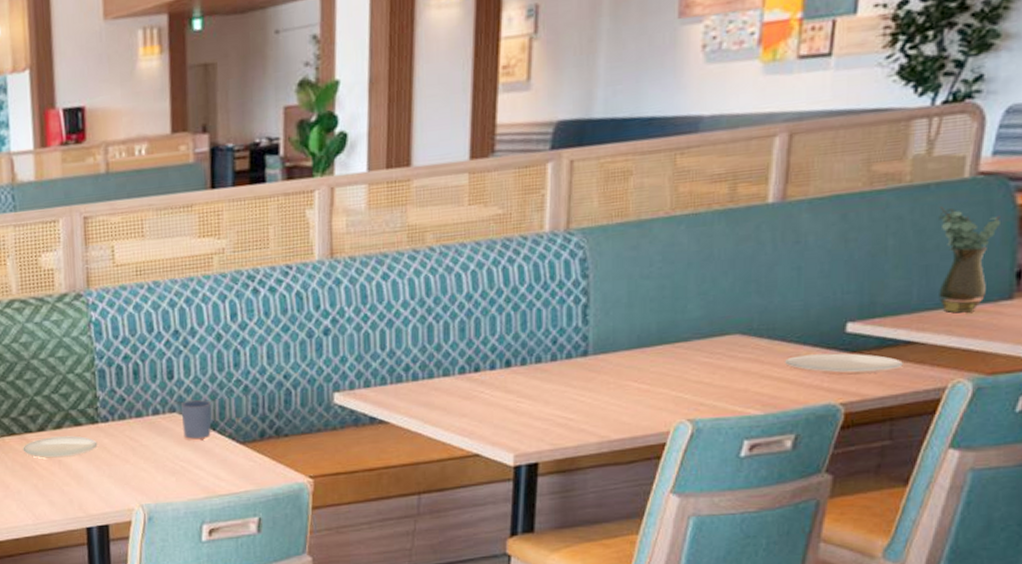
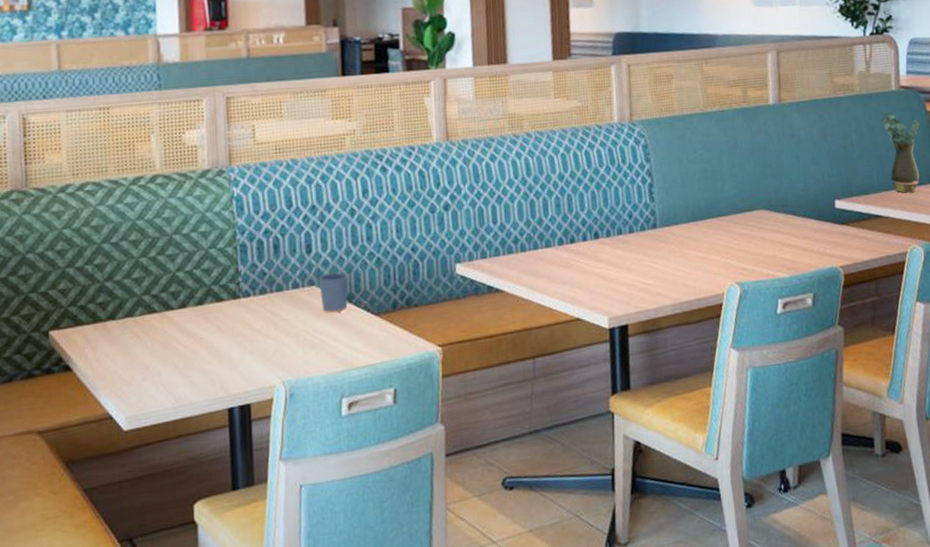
plate: present [23,435,98,459] -> none [163,311,239,337]
plate: present [784,353,903,375] -> none [797,225,877,243]

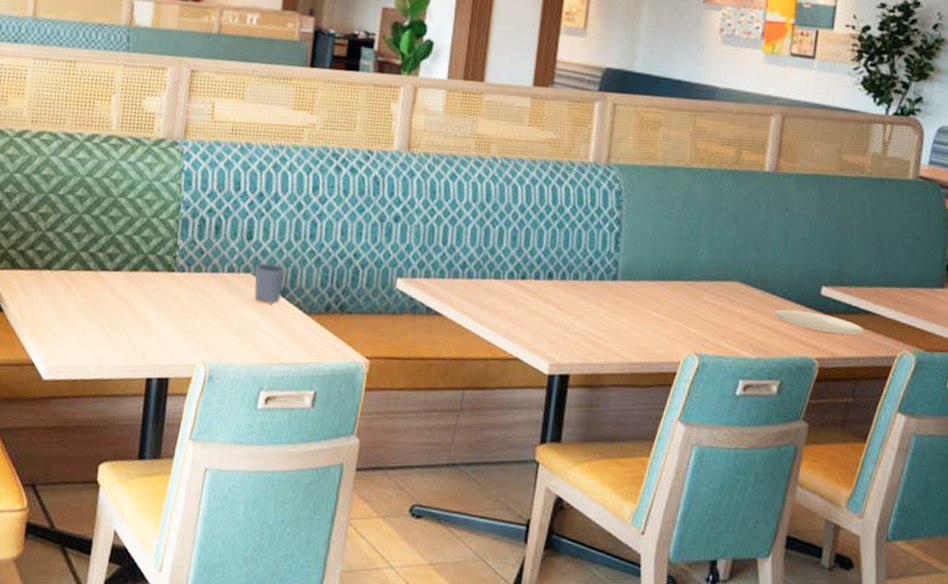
plate: none [797,225,877,243] -> present [773,309,864,336]
vase: present [880,111,921,193] -> none [890,199,936,294]

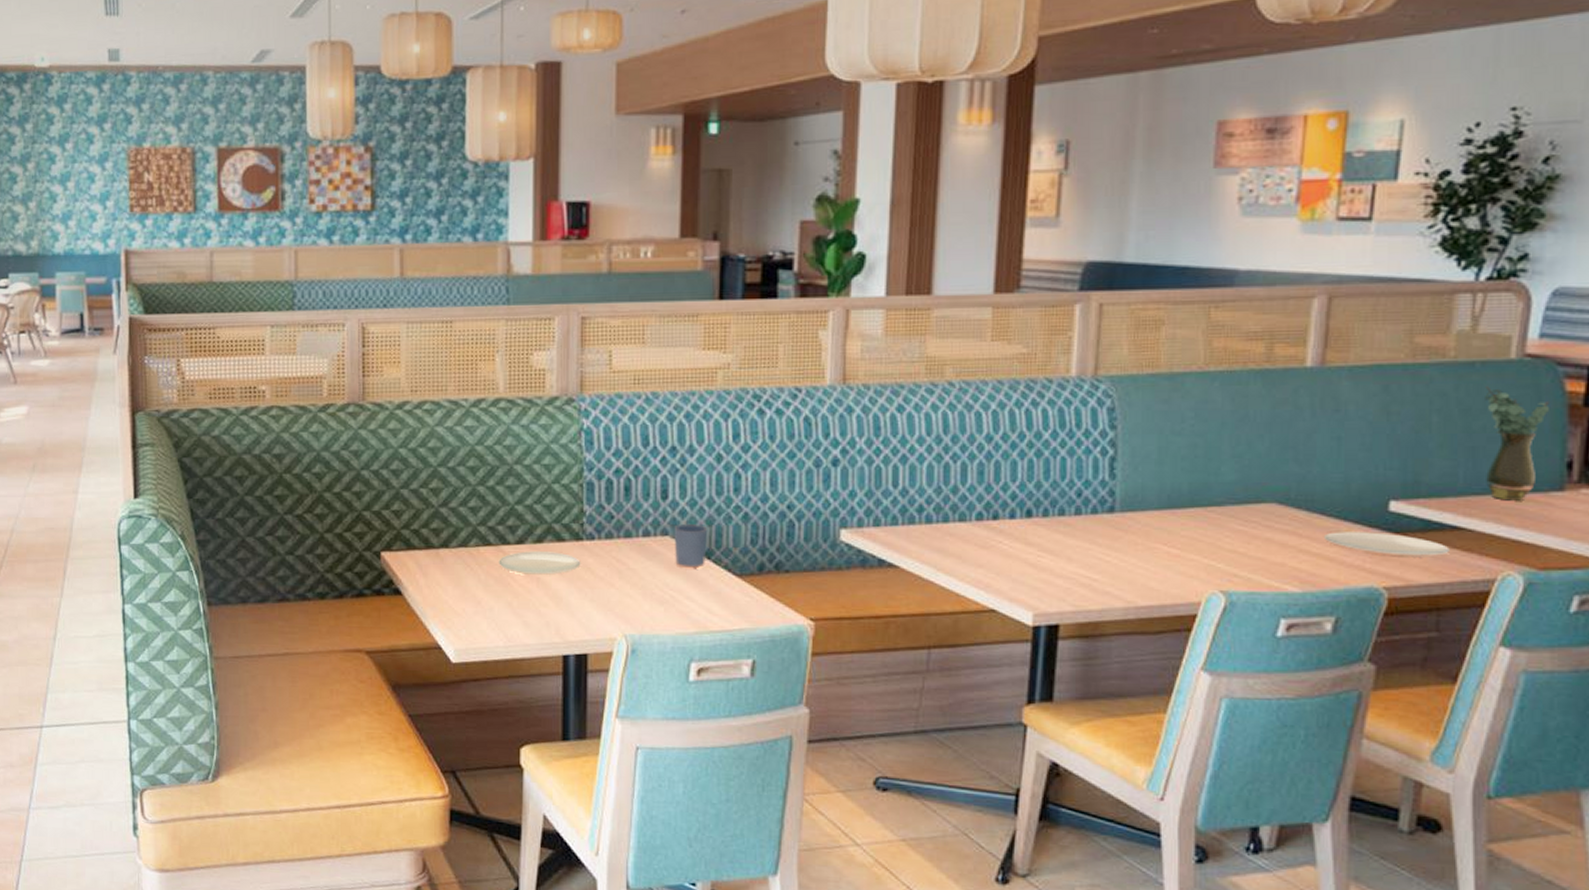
plate: none [96,278,171,303] -> present [499,551,581,576]
vase: none [890,199,936,294] -> present [1485,387,1551,501]

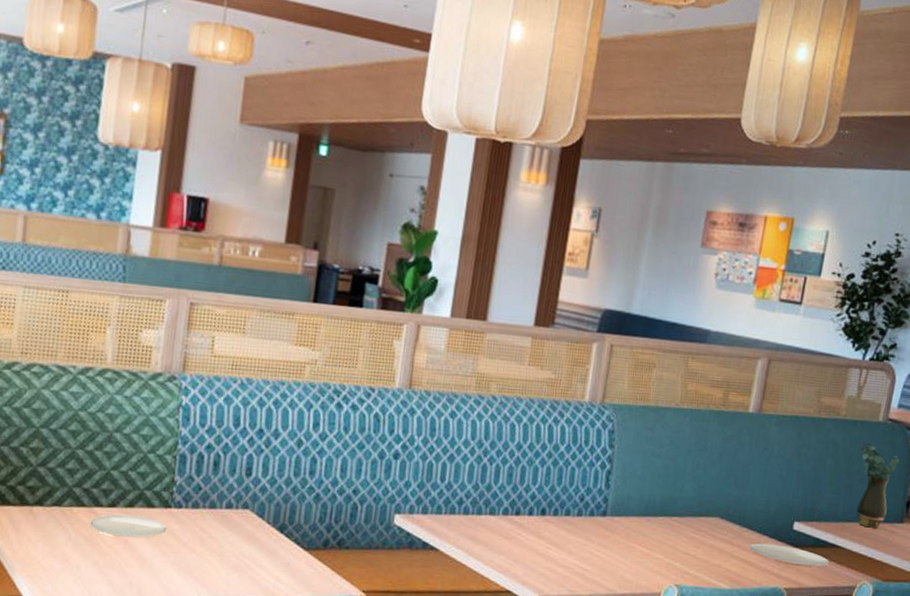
mug: present [674,524,708,568] -> none [252,500,284,540]

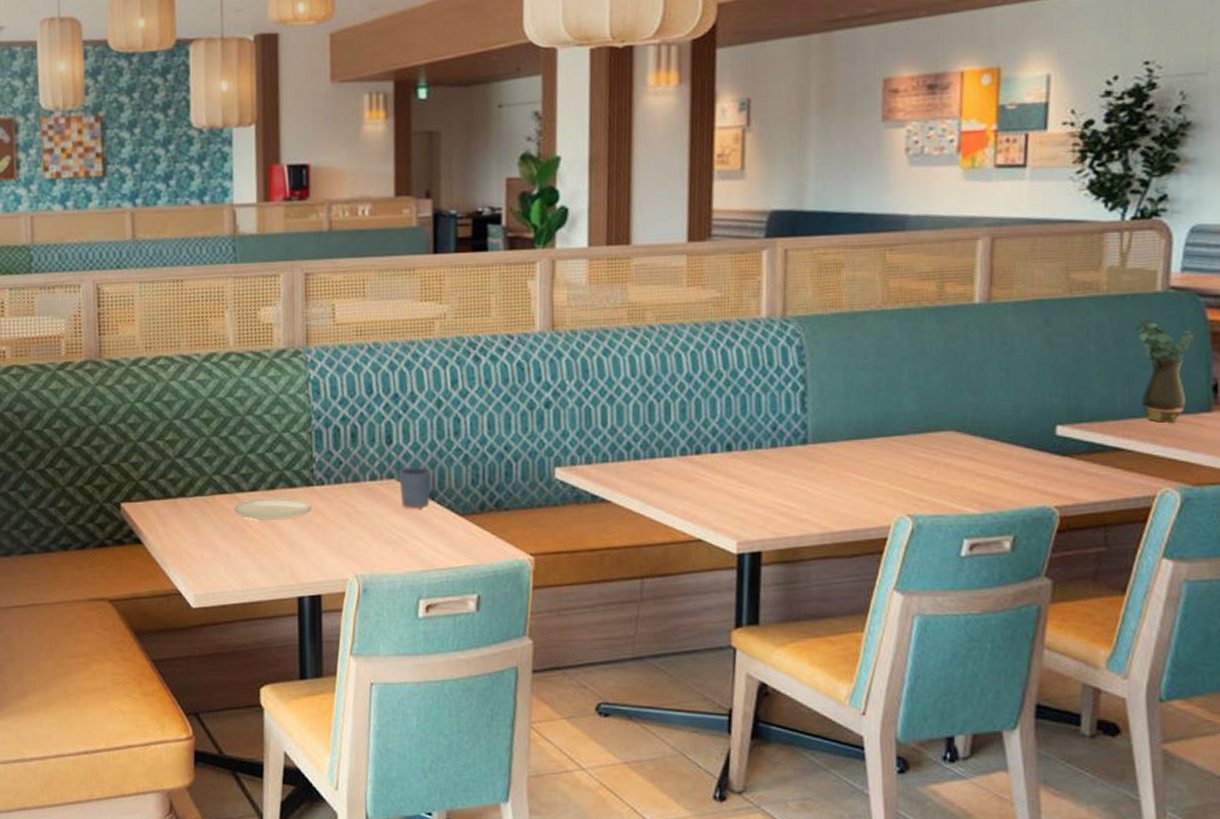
mug: none [252,500,284,540] -> present [399,467,431,509]
plate: present [748,543,829,567] -> none [998,455,1113,478]

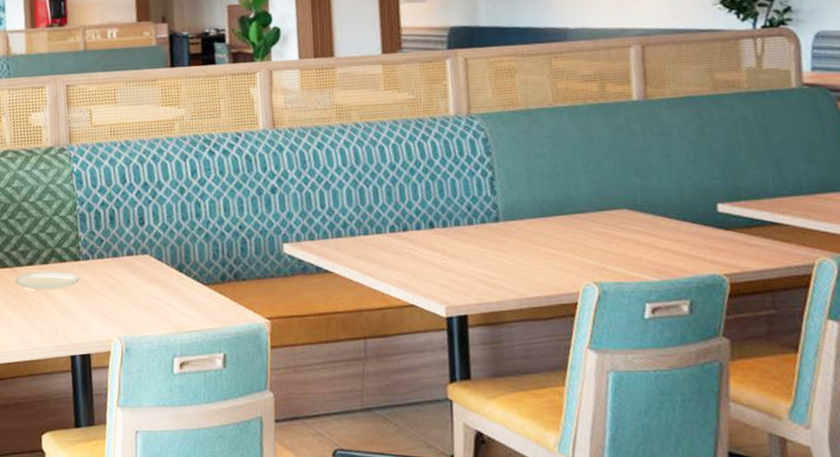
mug: present [399,467,431,509] -> none [151,244,179,280]
vase: present [1136,317,1195,423] -> none [776,110,832,200]

